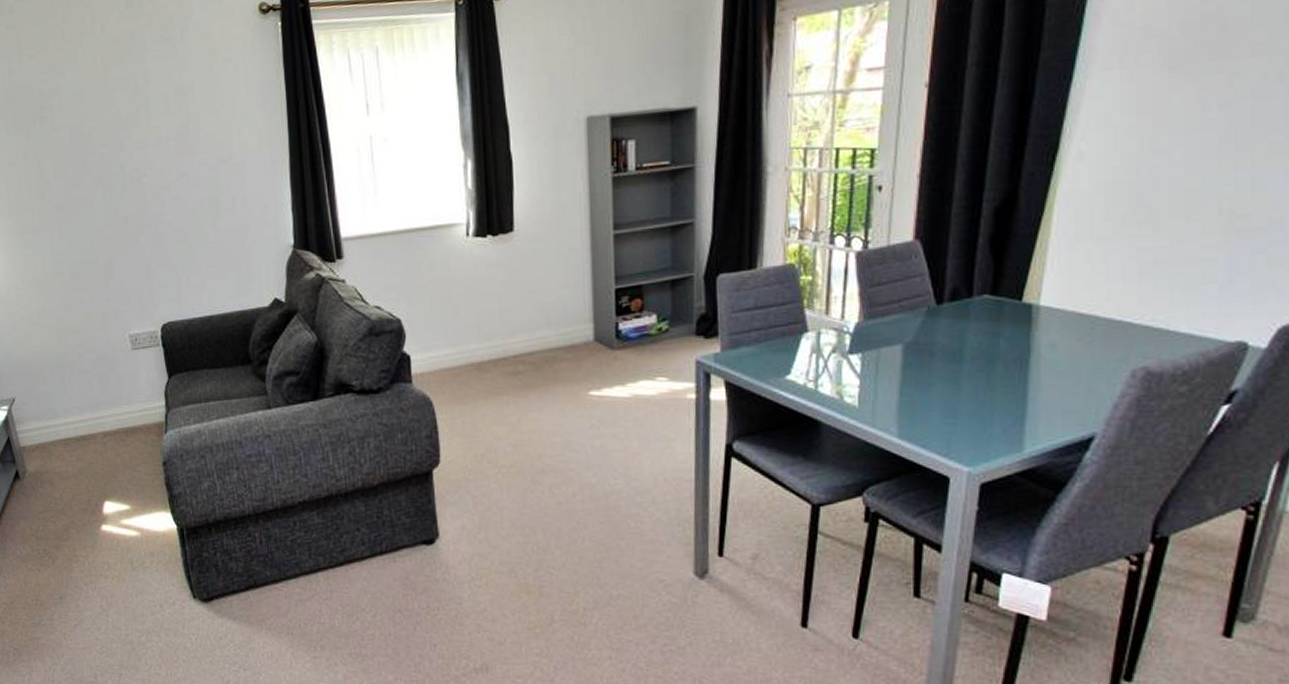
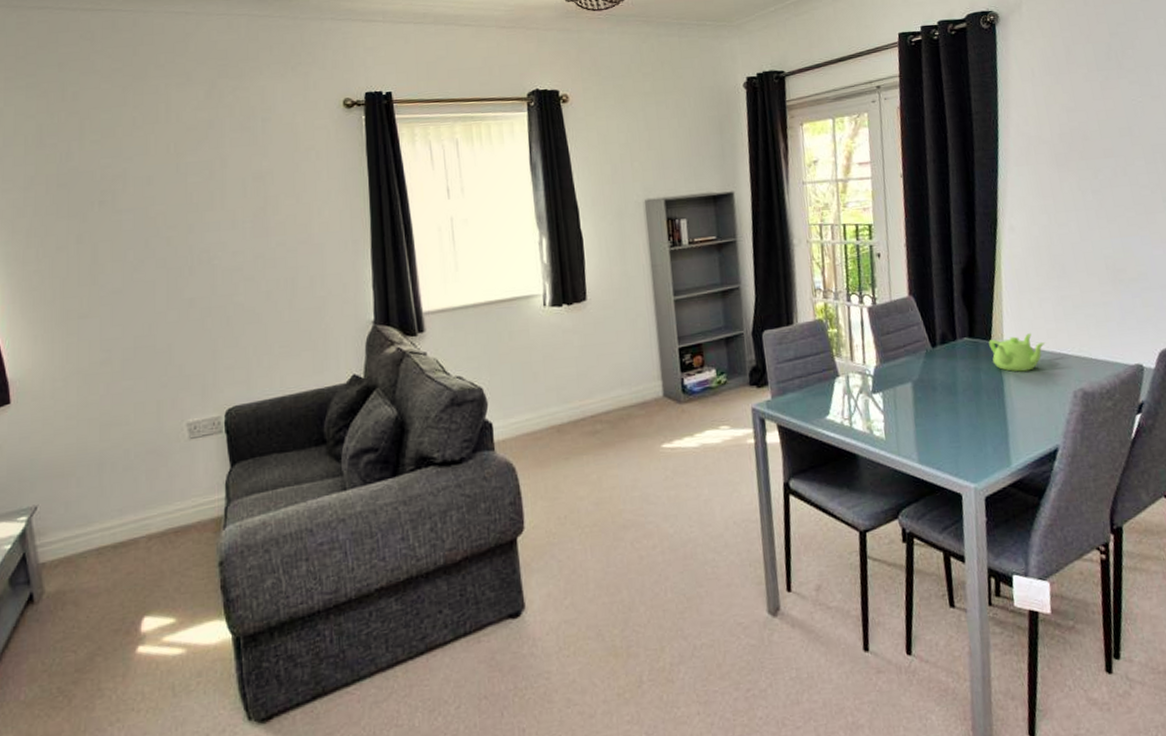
teapot: none [1018,293,1102,341] -> present [989,333,1046,372]

